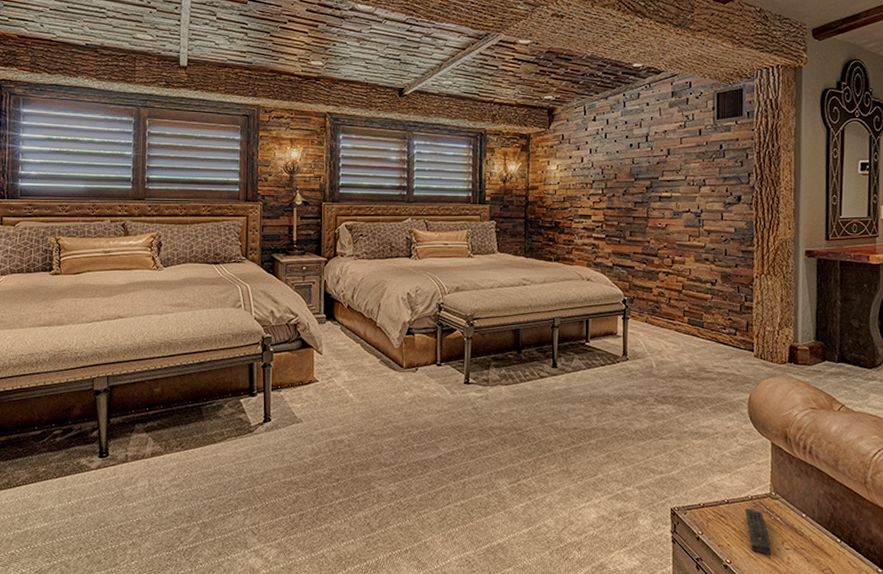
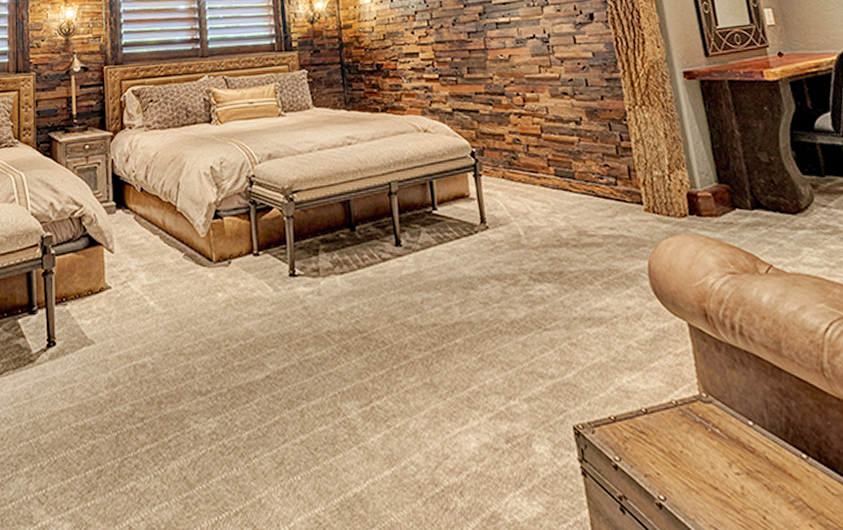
remote control: present [745,508,772,554] -> none [670,417,719,483]

